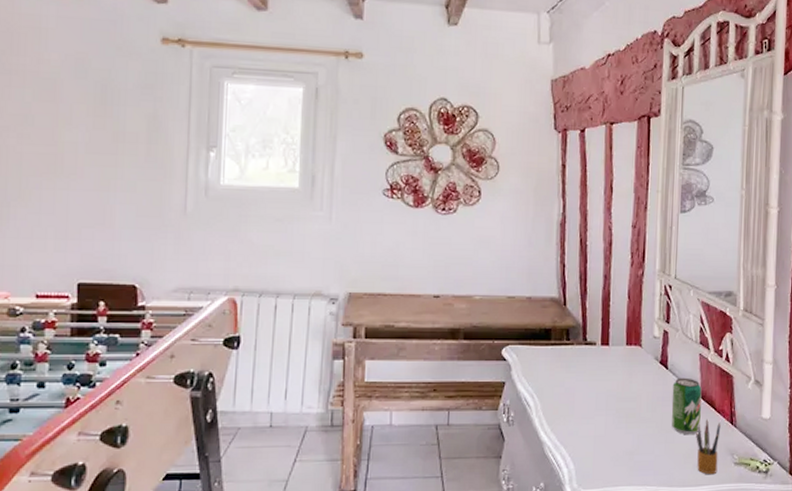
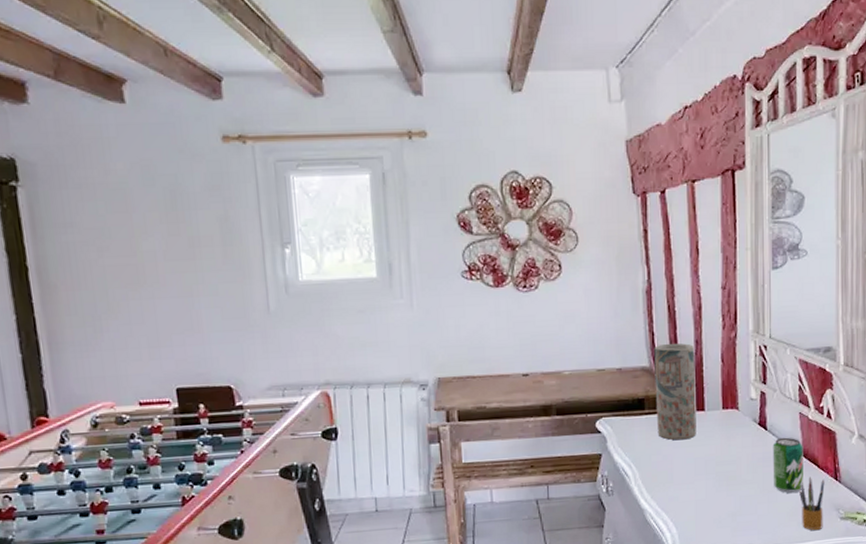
vase: none [562,276,603,373] -> present [654,343,696,441]

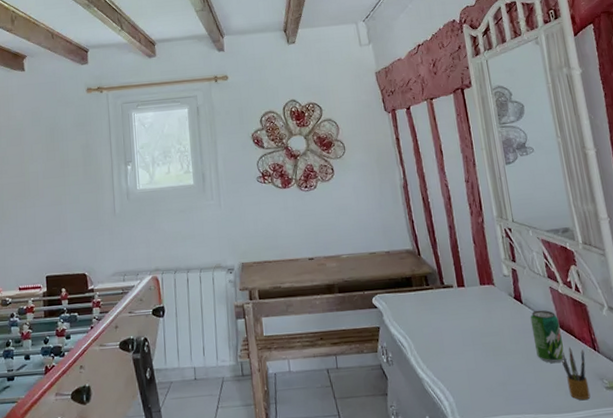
vase: present [654,343,696,441] -> none [415,228,460,314]

